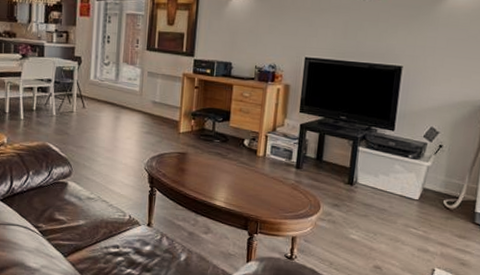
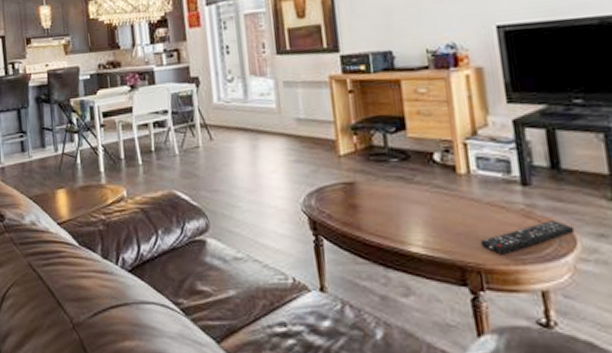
remote control: none [261,193,321,212] -> present [480,221,575,255]

